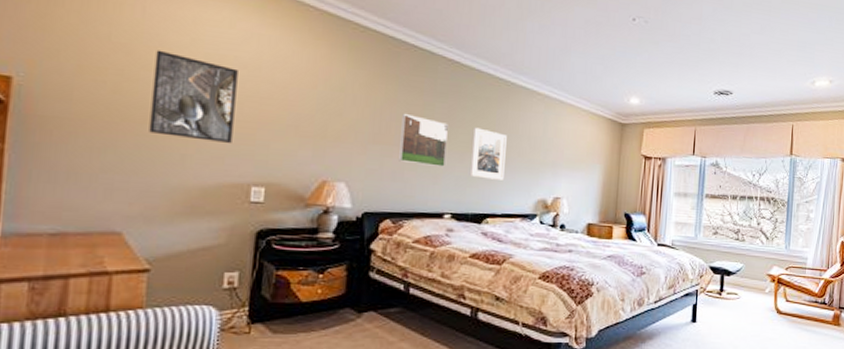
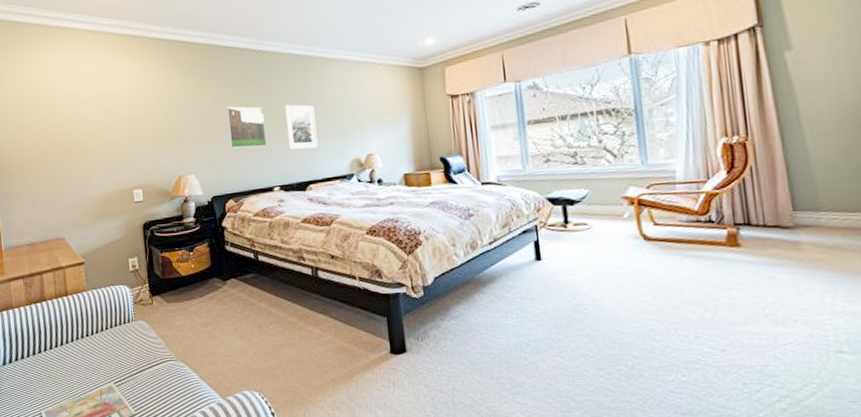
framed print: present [149,50,238,143] -> none [60,100,115,163]

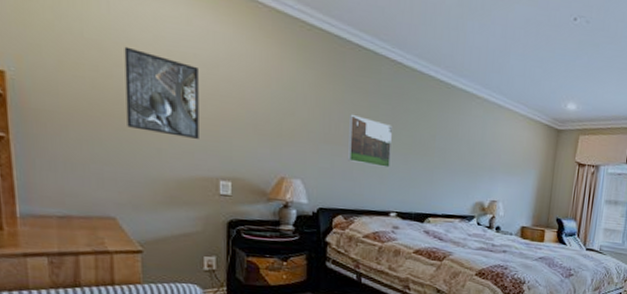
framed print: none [60,100,115,163] -> present [124,46,199,139]
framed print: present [283,104,318,150] -> none [412,130,447,182]

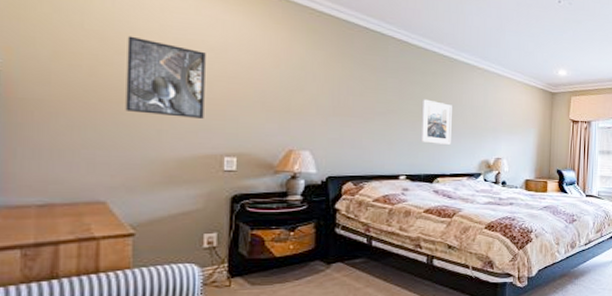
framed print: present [348,114,392,169] -> none [357,88,400,136]
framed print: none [412,130,447,182] -> present [420,99,452,145]

